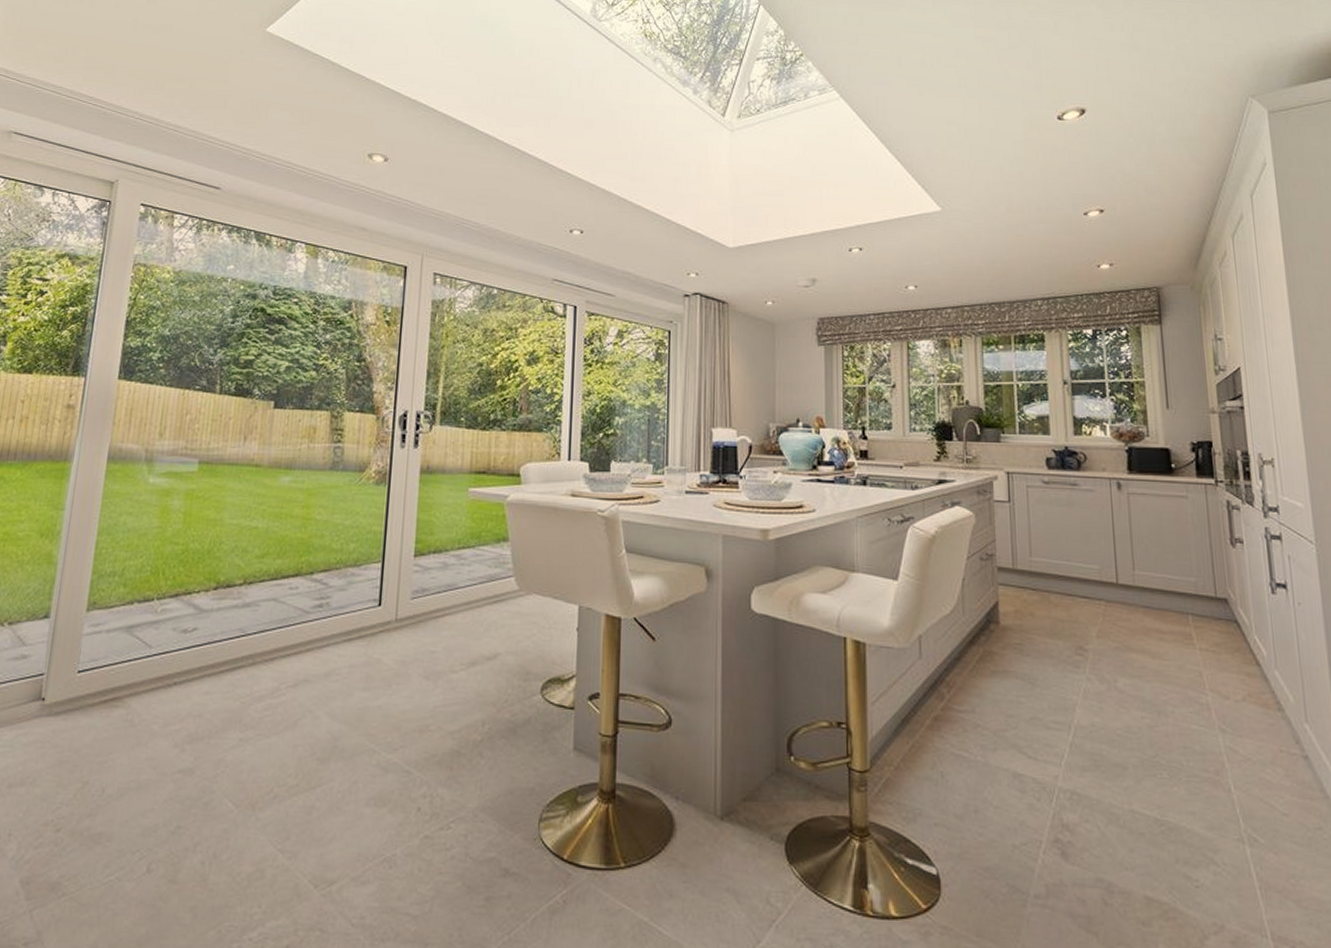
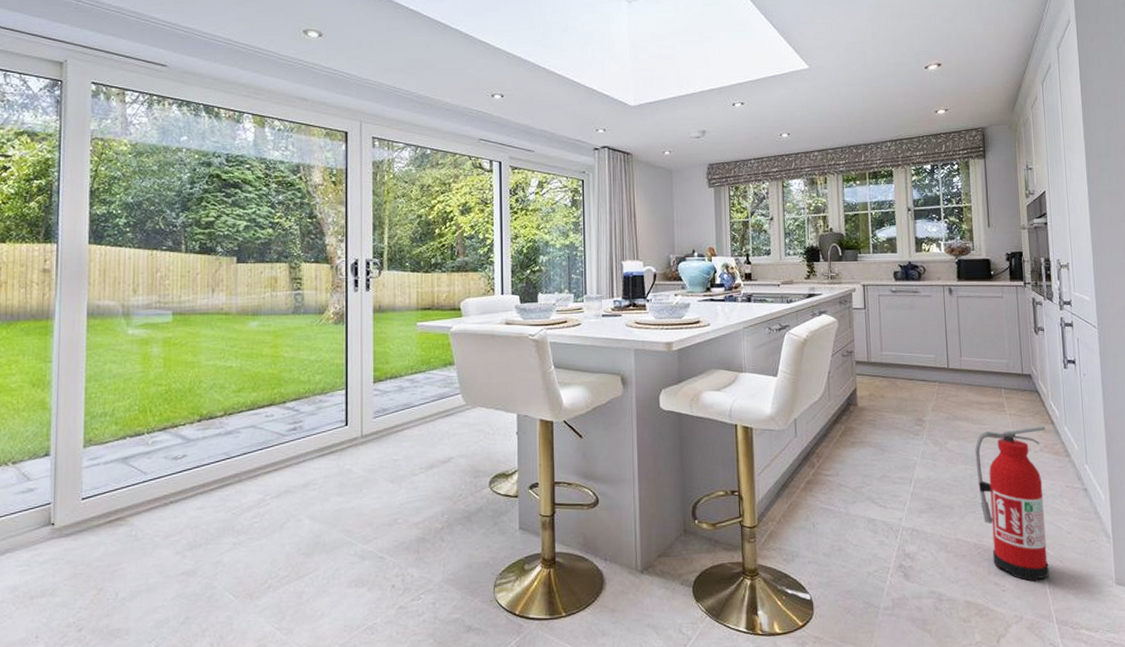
fire extinguisher: none [1154,667,1260,878] -> present [975,426,1049,581]

